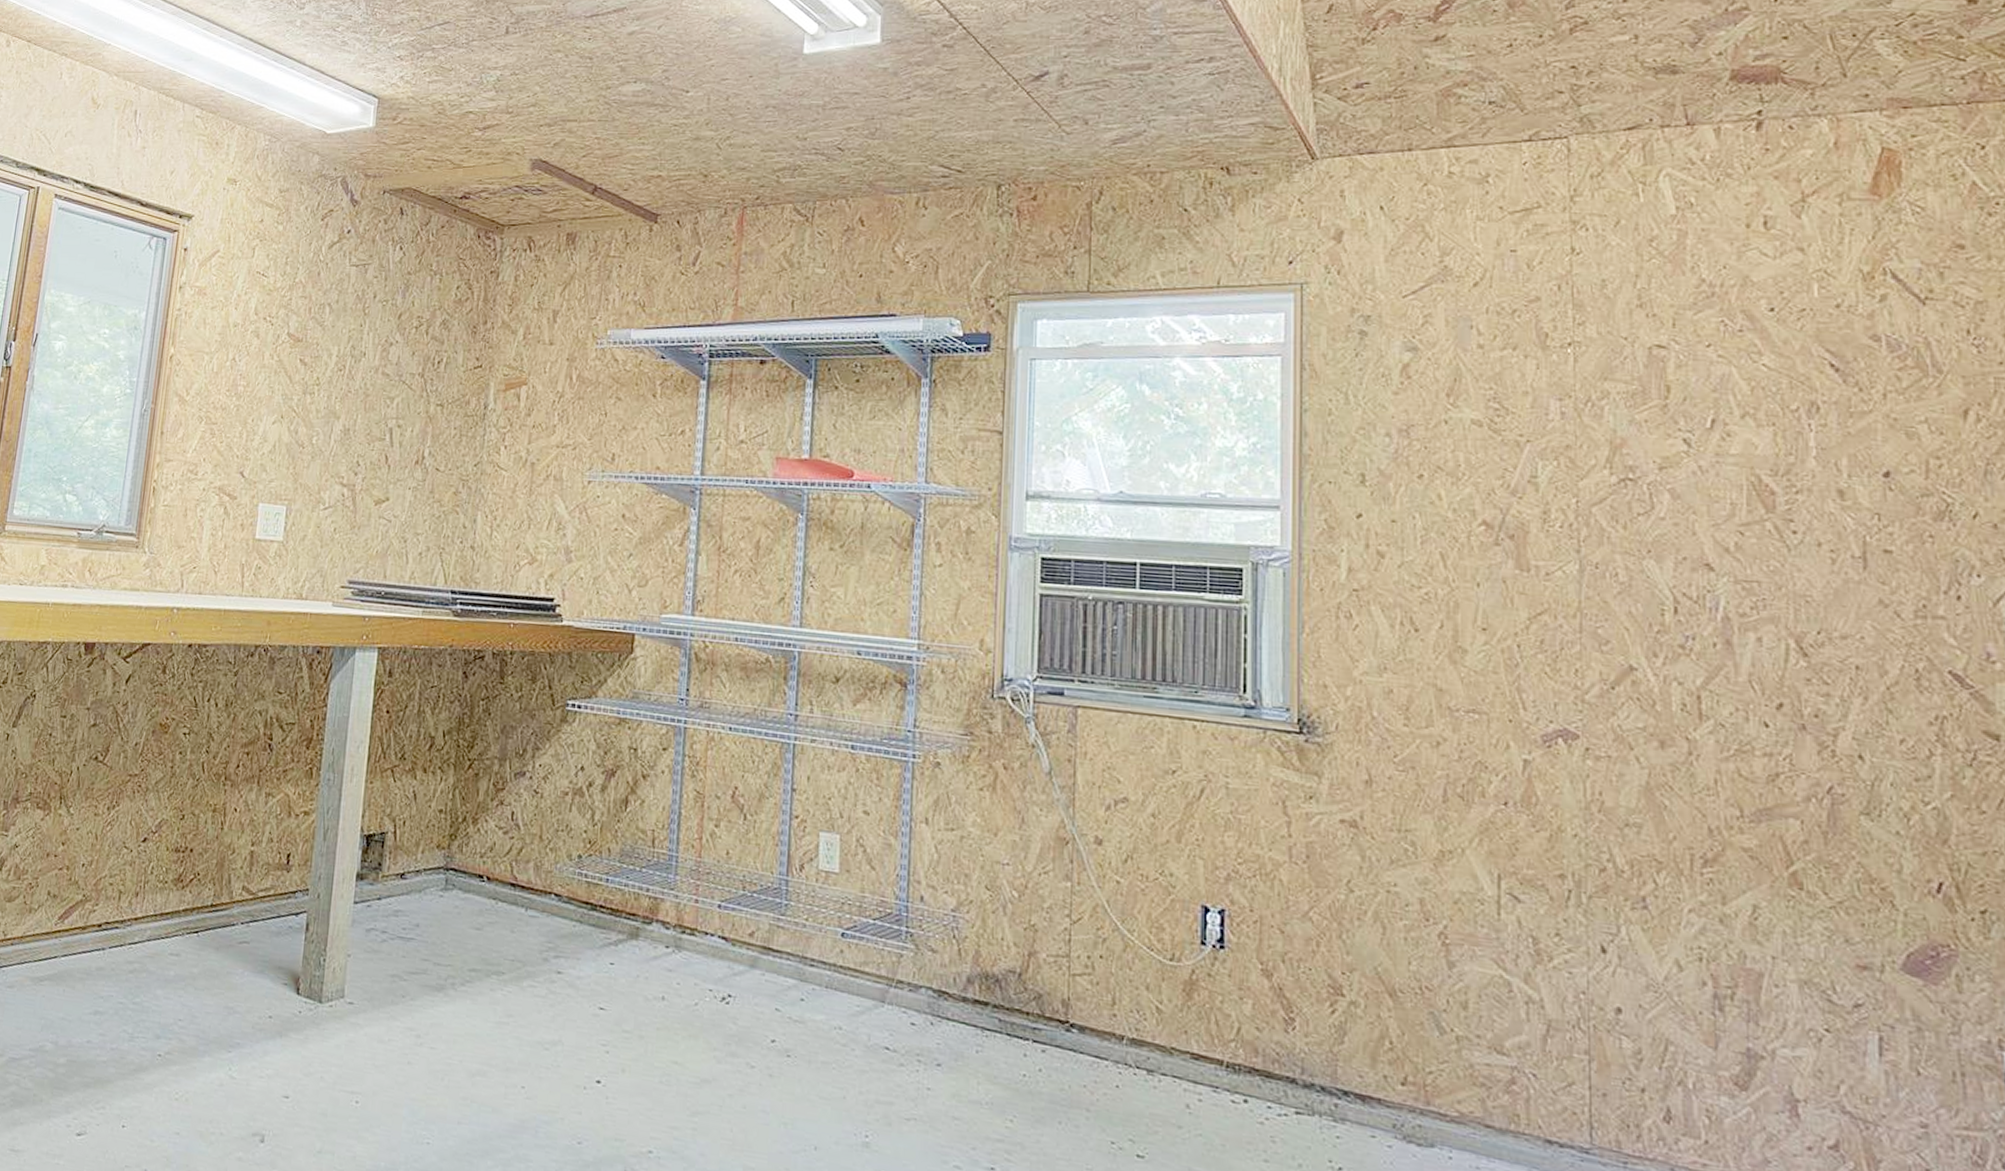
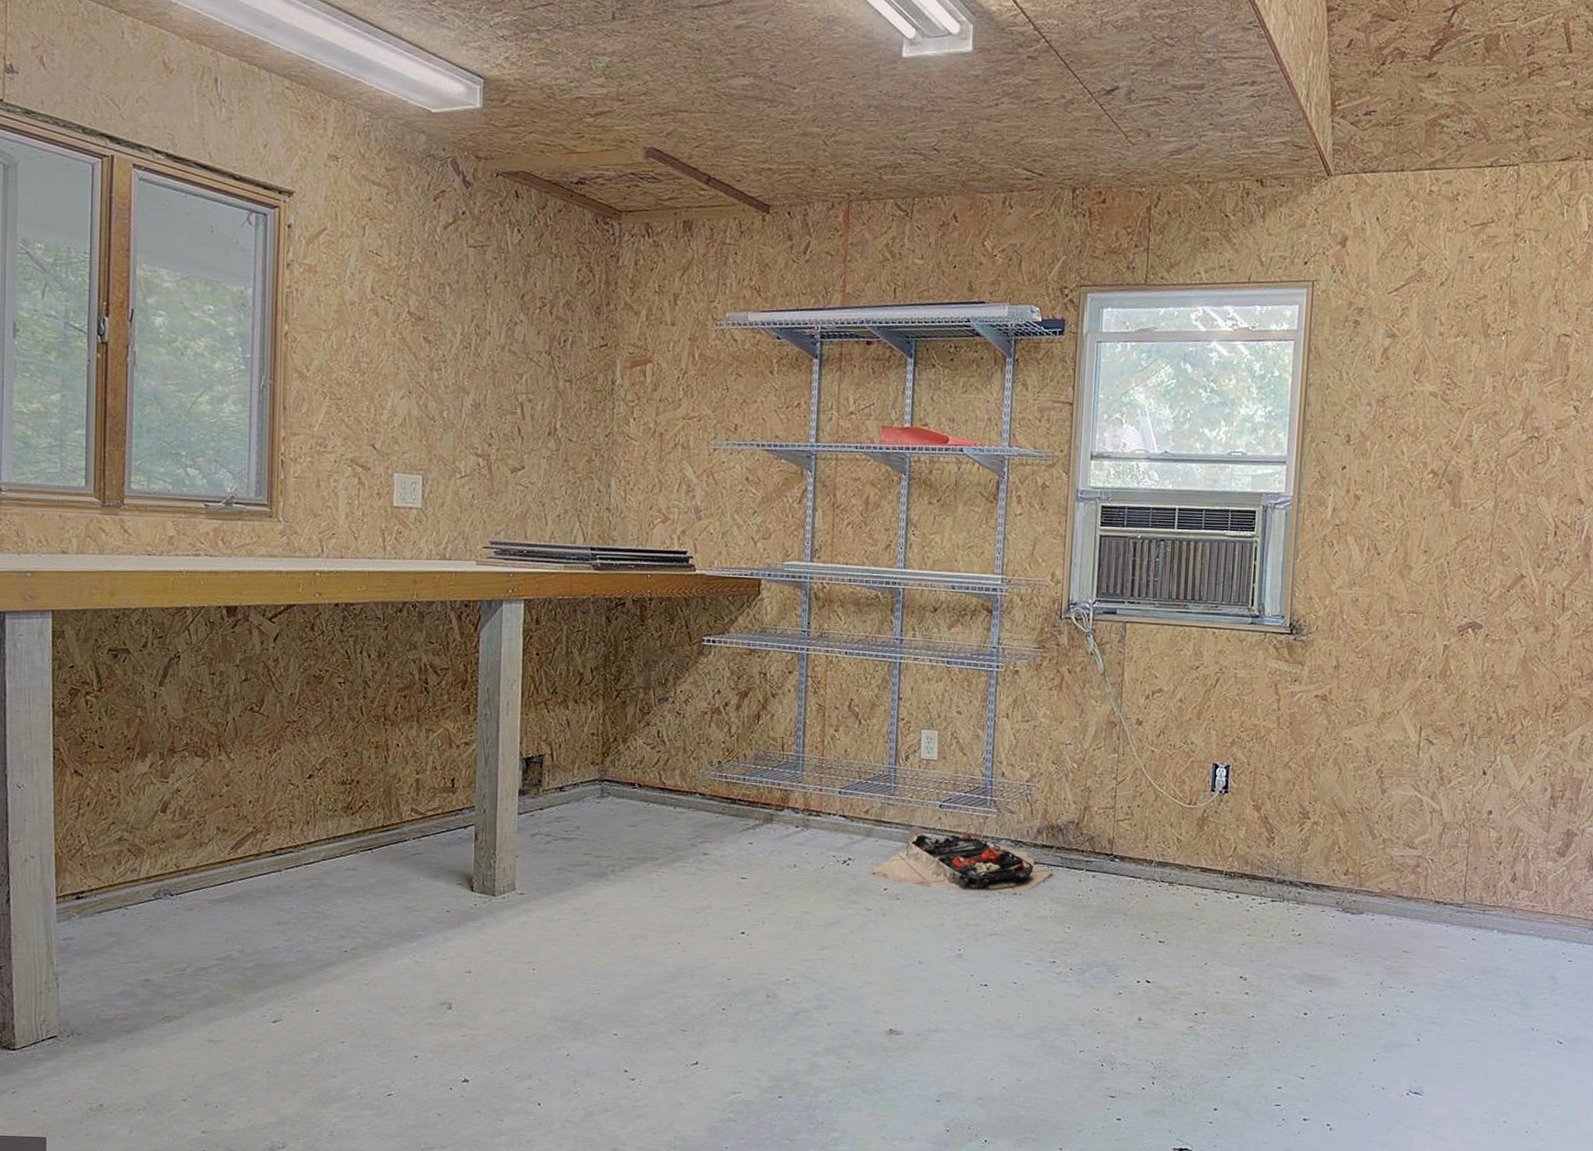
toolbox: none [752,958,989,1067] -> present [868,825,1053,895]

